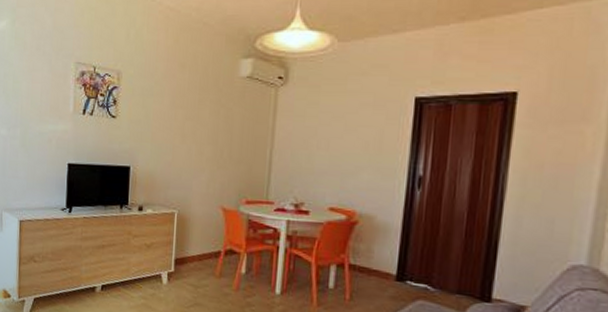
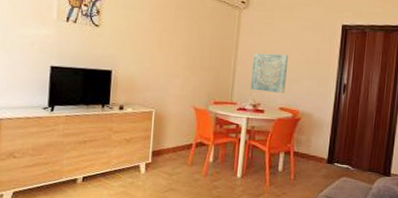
wall art: none [291,139,340,189] -> present [251,52,288,93]

